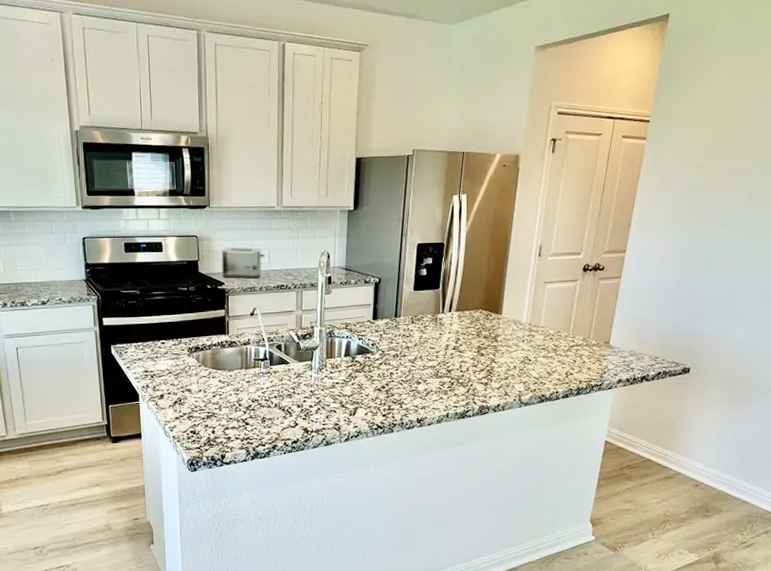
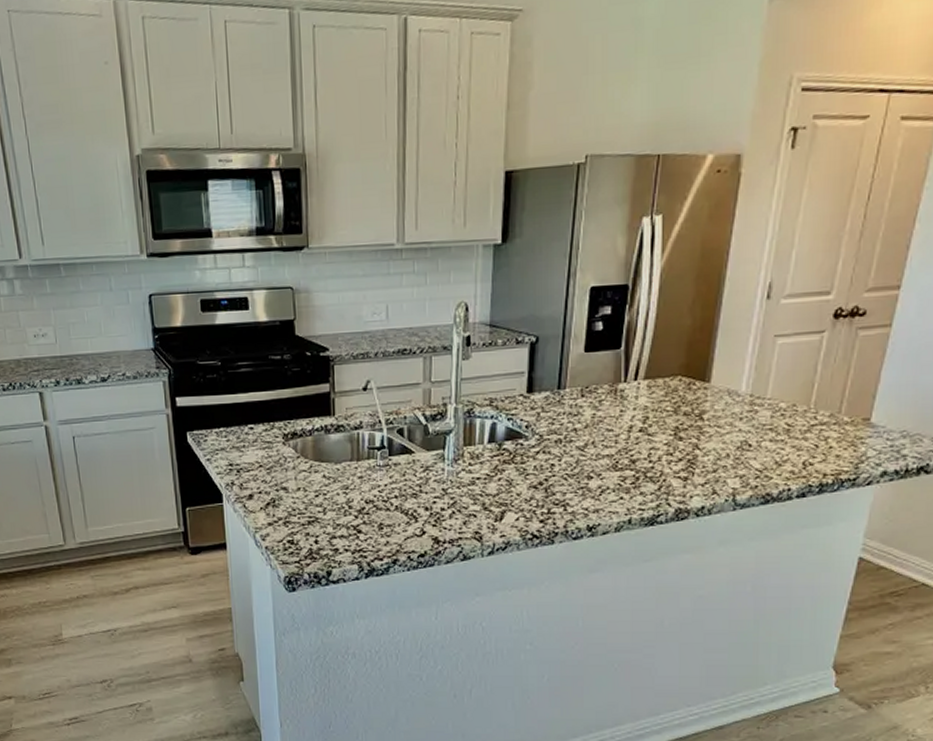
toaster: present [221,247,265,279] -> none [324,300,381,342]

